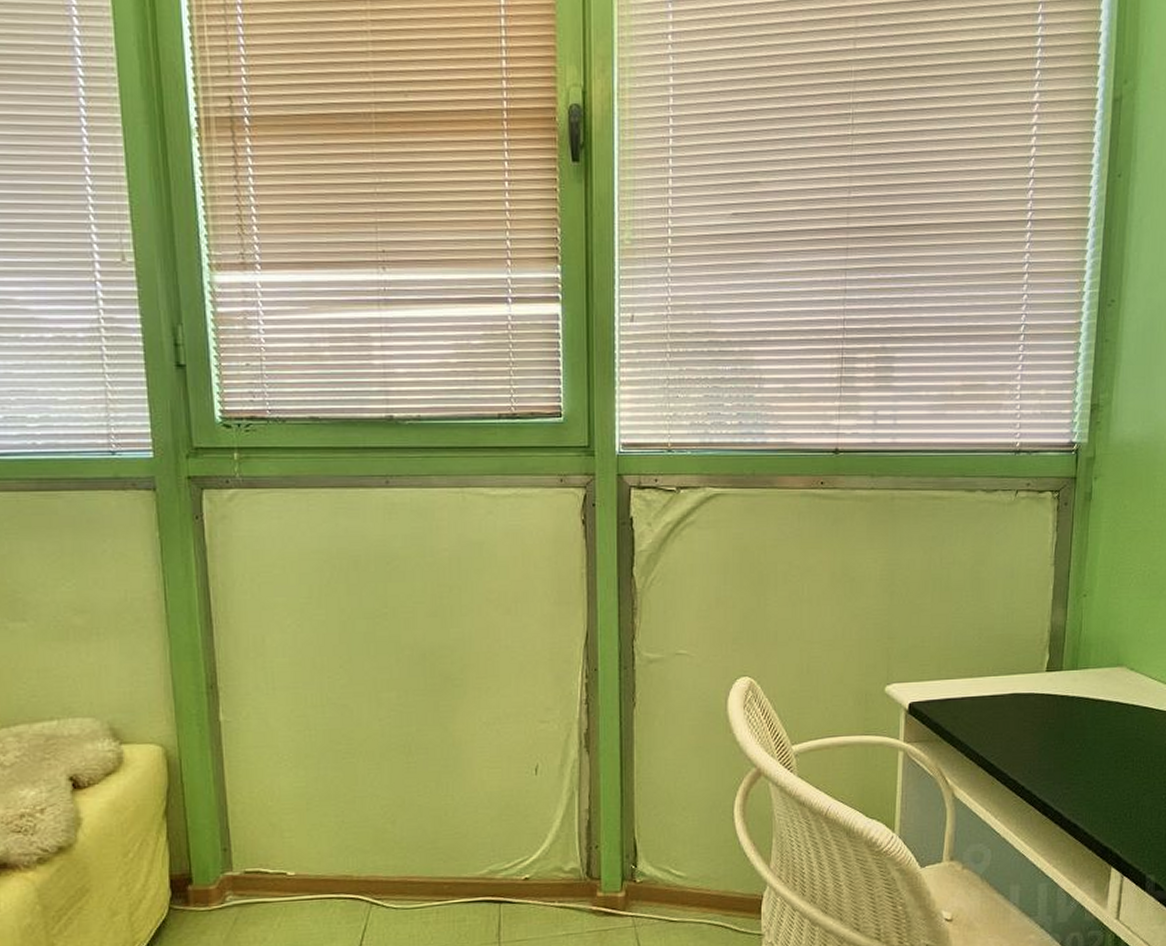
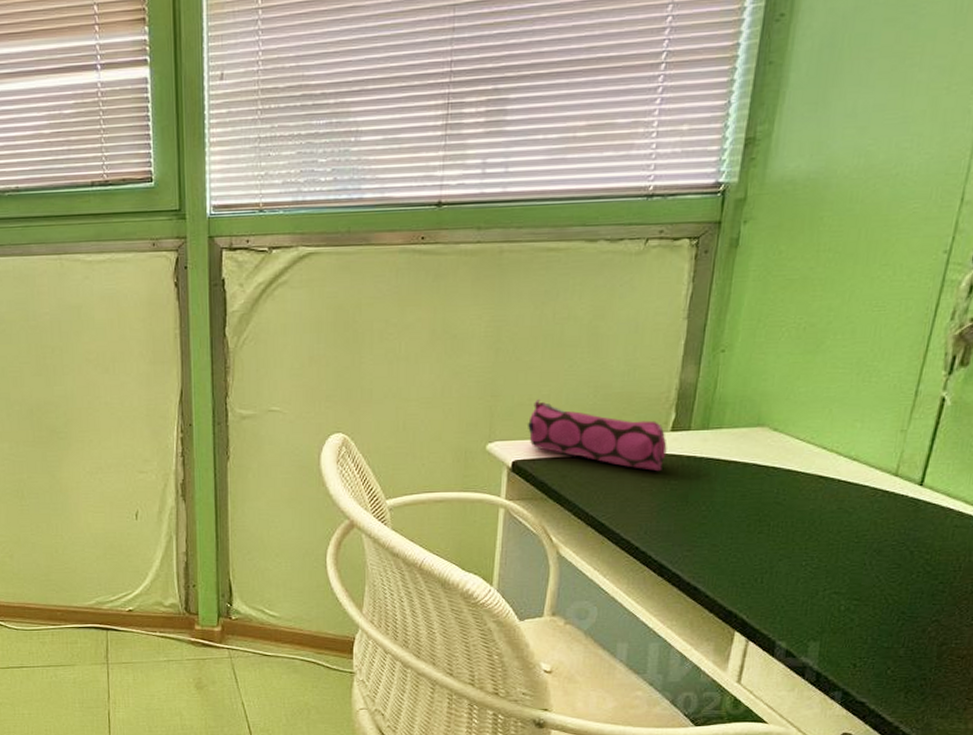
pencil case: none [922,640,1044,711] -> present [528,398,667,472]

